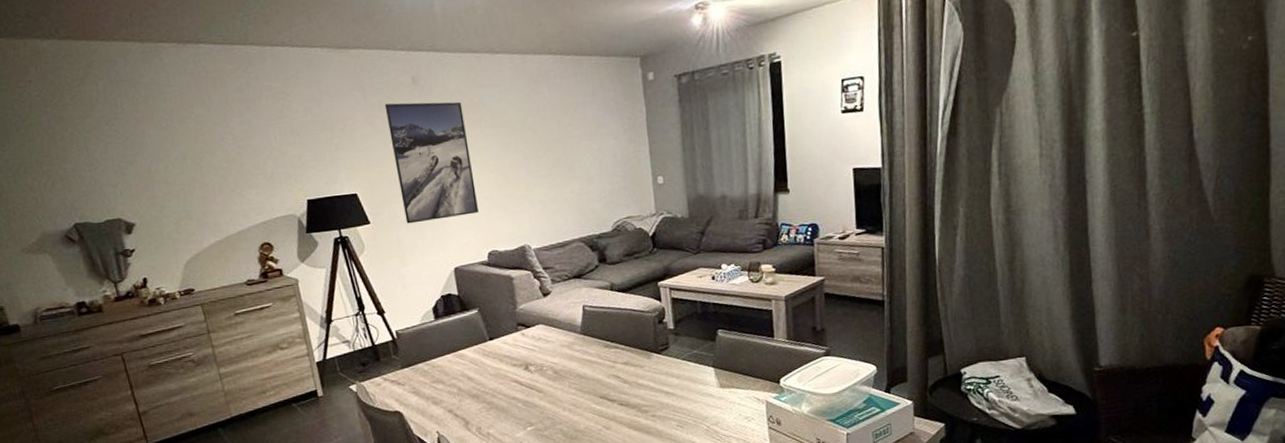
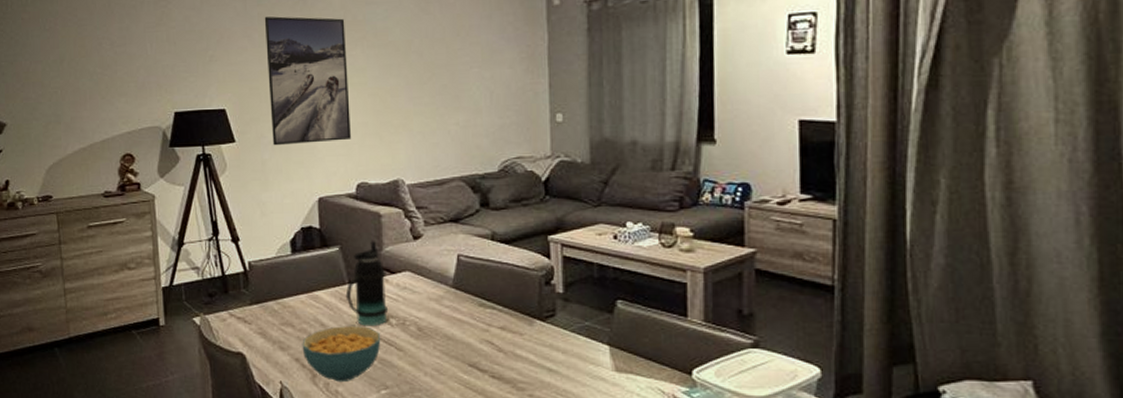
cereal bowl: none [453,375,523,426] -> present [302,326,381,383]
bottle: none [487,301,527,376] -> present [345,241,389,327]

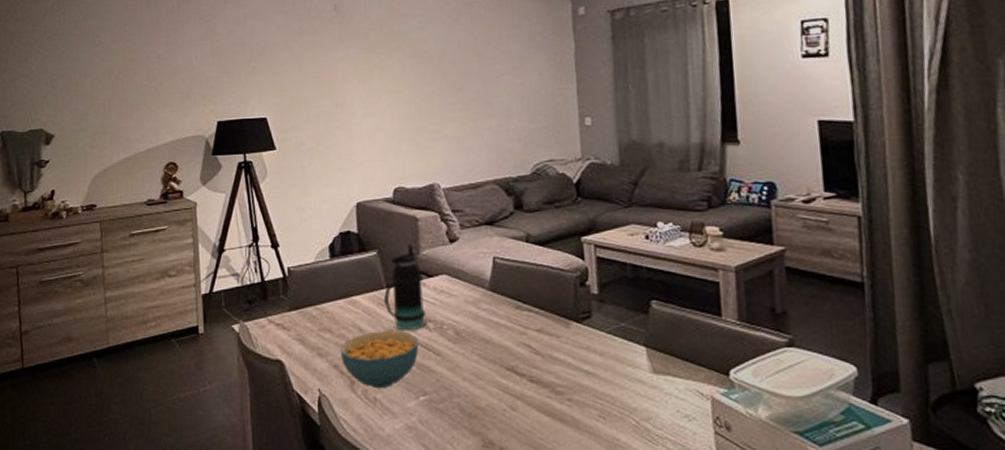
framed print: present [264,16,351,146] -> none [304,29,388,152]

